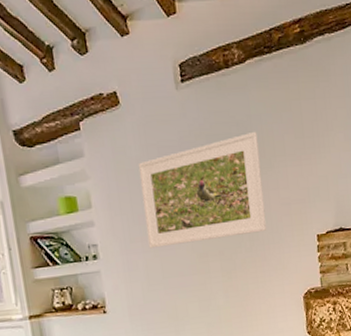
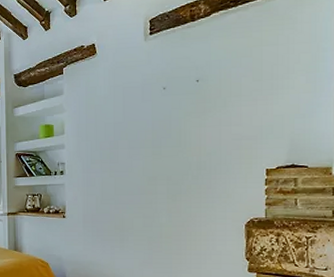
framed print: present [138,131,267,249] -> none [105,74,215,169]

